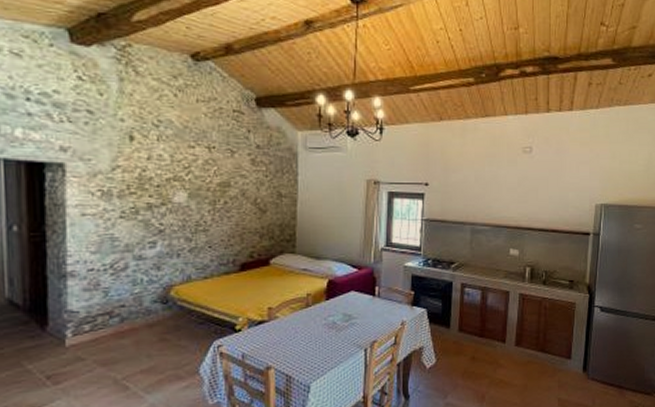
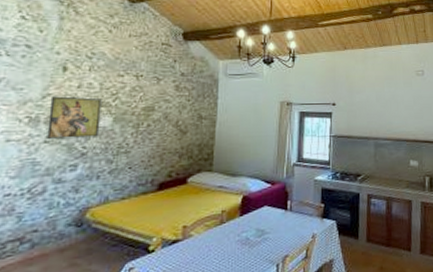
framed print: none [120,168,175,214] -> present [46,96,102,139]

